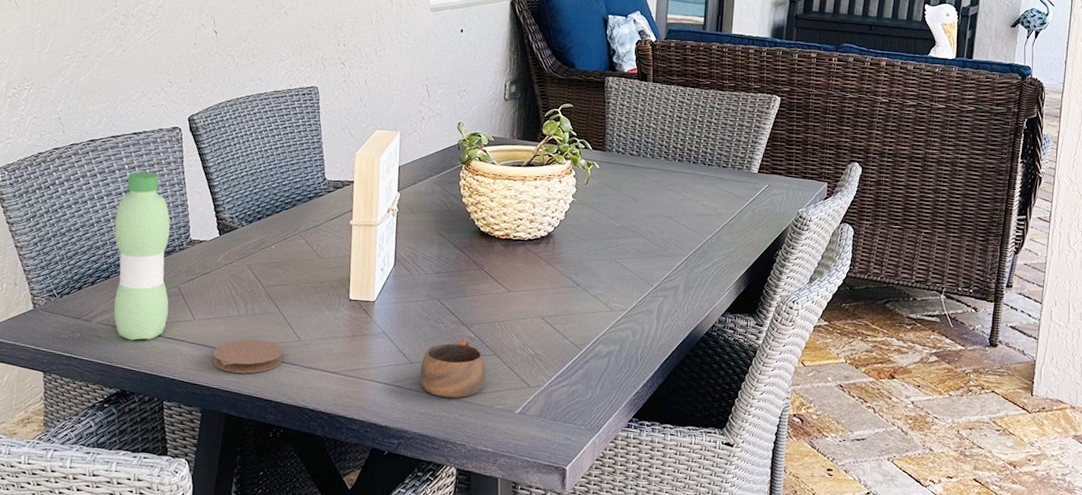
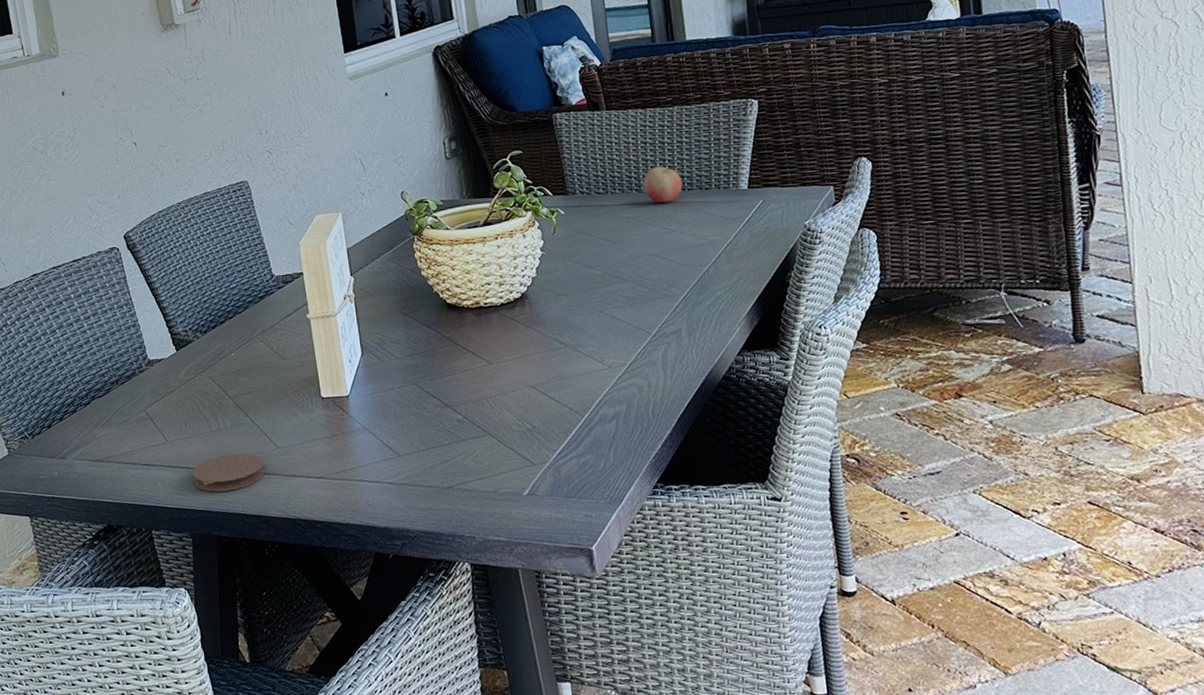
water bottle: present [114,171,171,341] -> none [70,297,141,473]
cup: present [420,339,486,399] -> none [410,422,484,489]
fruit: none [671,140,705,174] -> present [642,166,683,203]

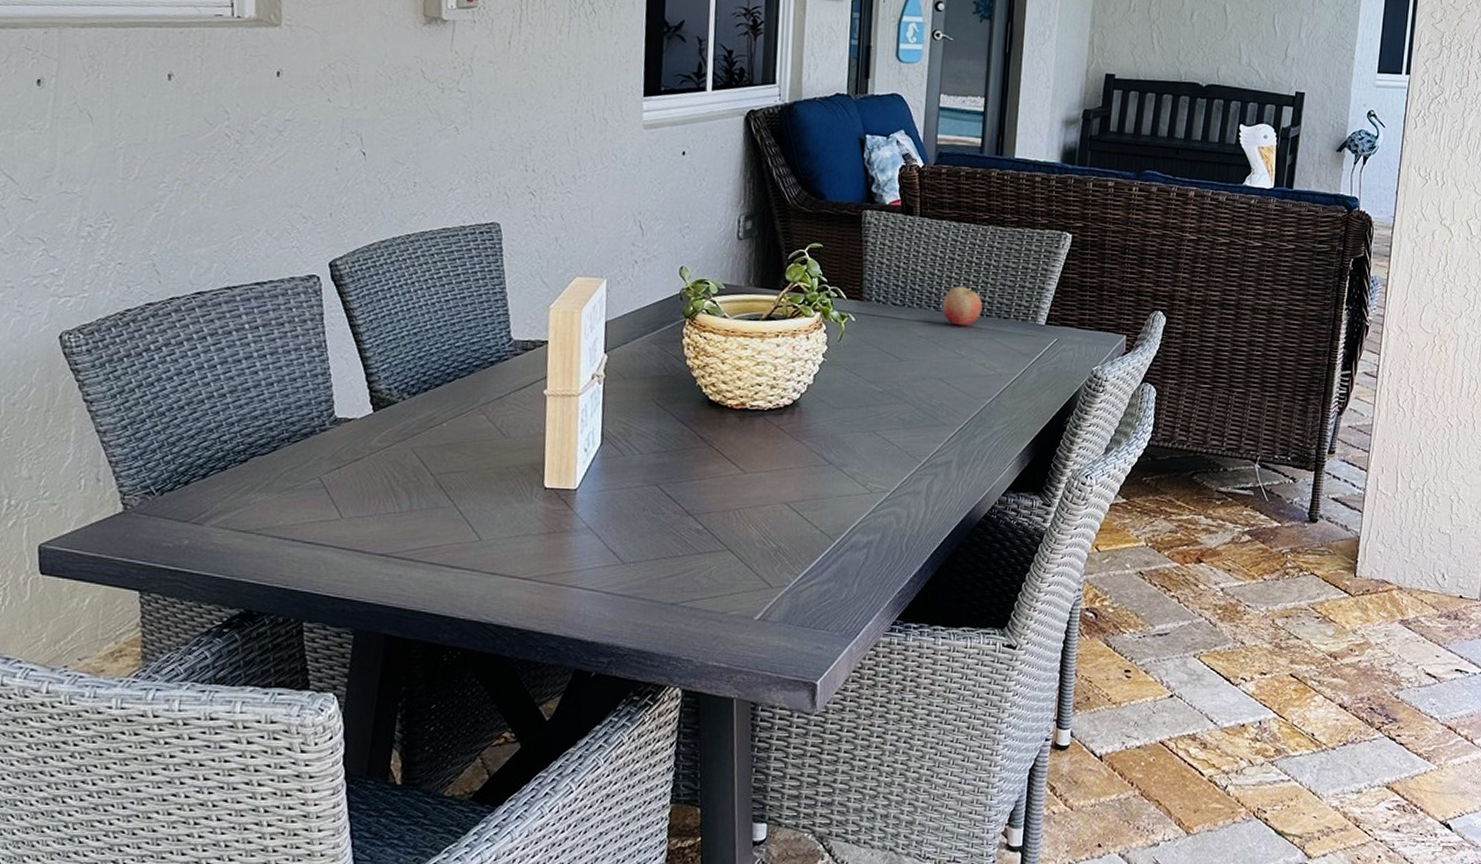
coaster: present [192,453,265,492] -> none [367,541,460,584]

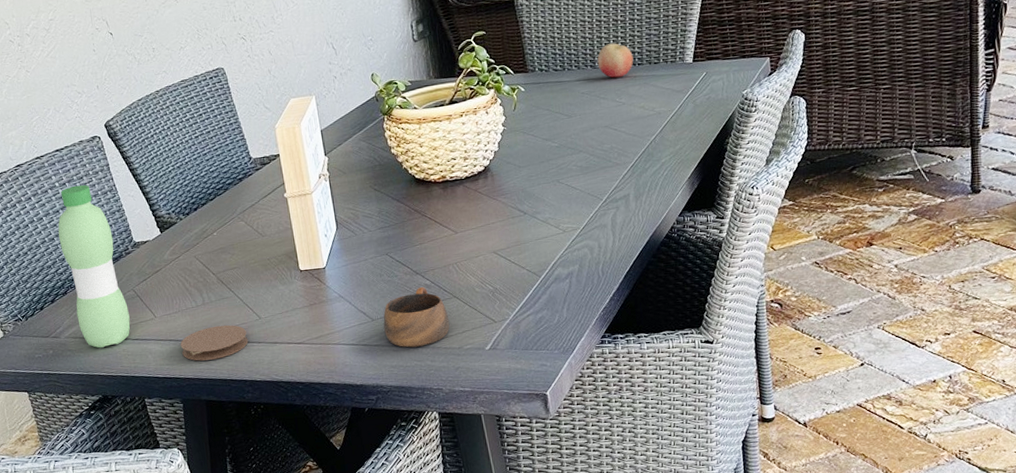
water bottle: none [232,332,308,547] -> present [58,184,131,348]
coaster: none [367,541,460,584] -> present [180,325,249,361]
cup: none [635,532,718,605] -> present [383,287,450,348]

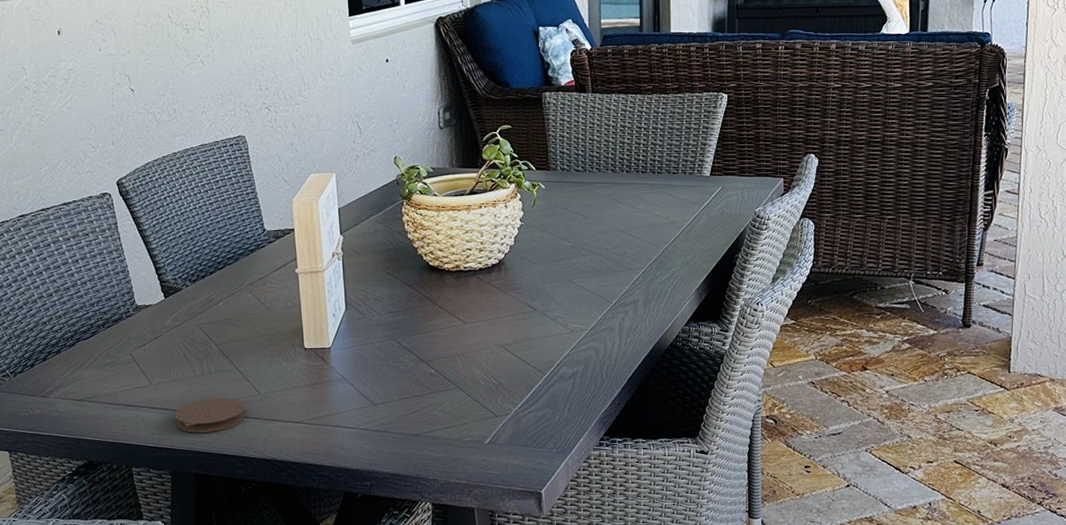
water bottle: present [58,184,131,348] -> none [57,241,124,412]
cup: present [383,287,450,348] -> none [384,375,451,436]
fruit: present [597,43,634,78] -> none [618,150,653,184]

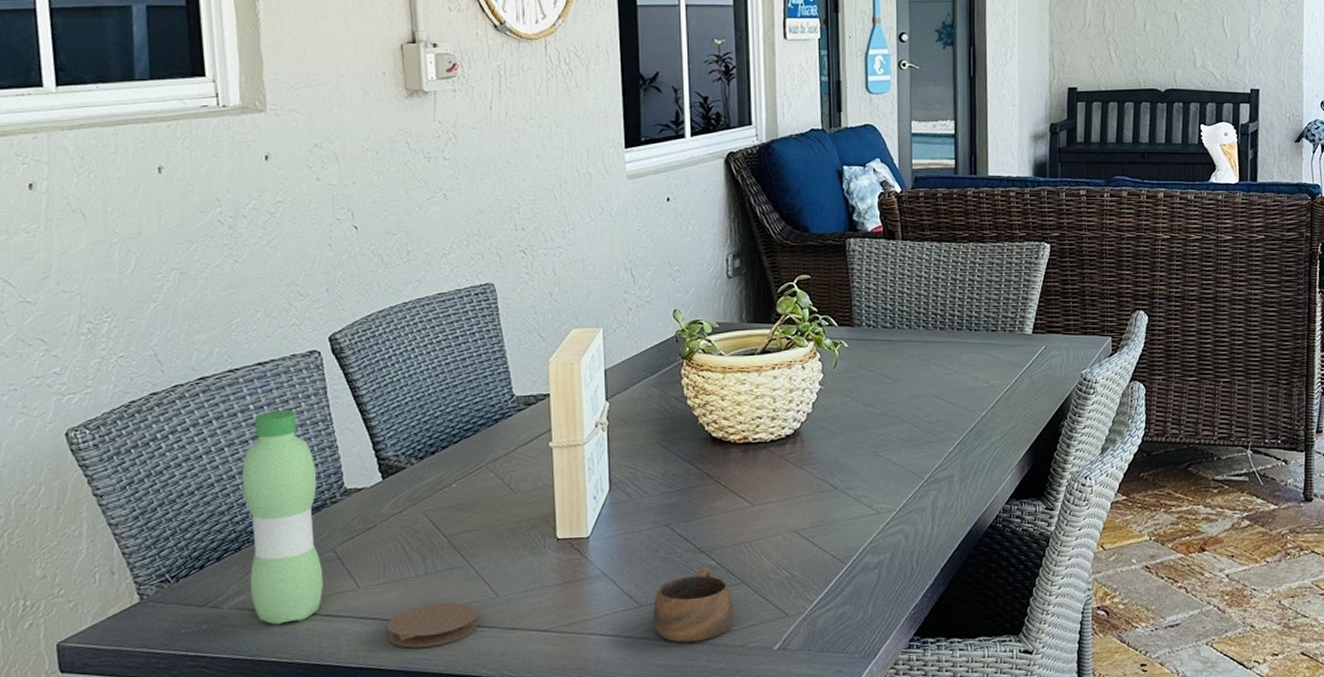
water bottle: none [57,241,124,412] -> present [241,410,323,625]
cup: none [384,375,451,436] -> present [653,569,734,643]

